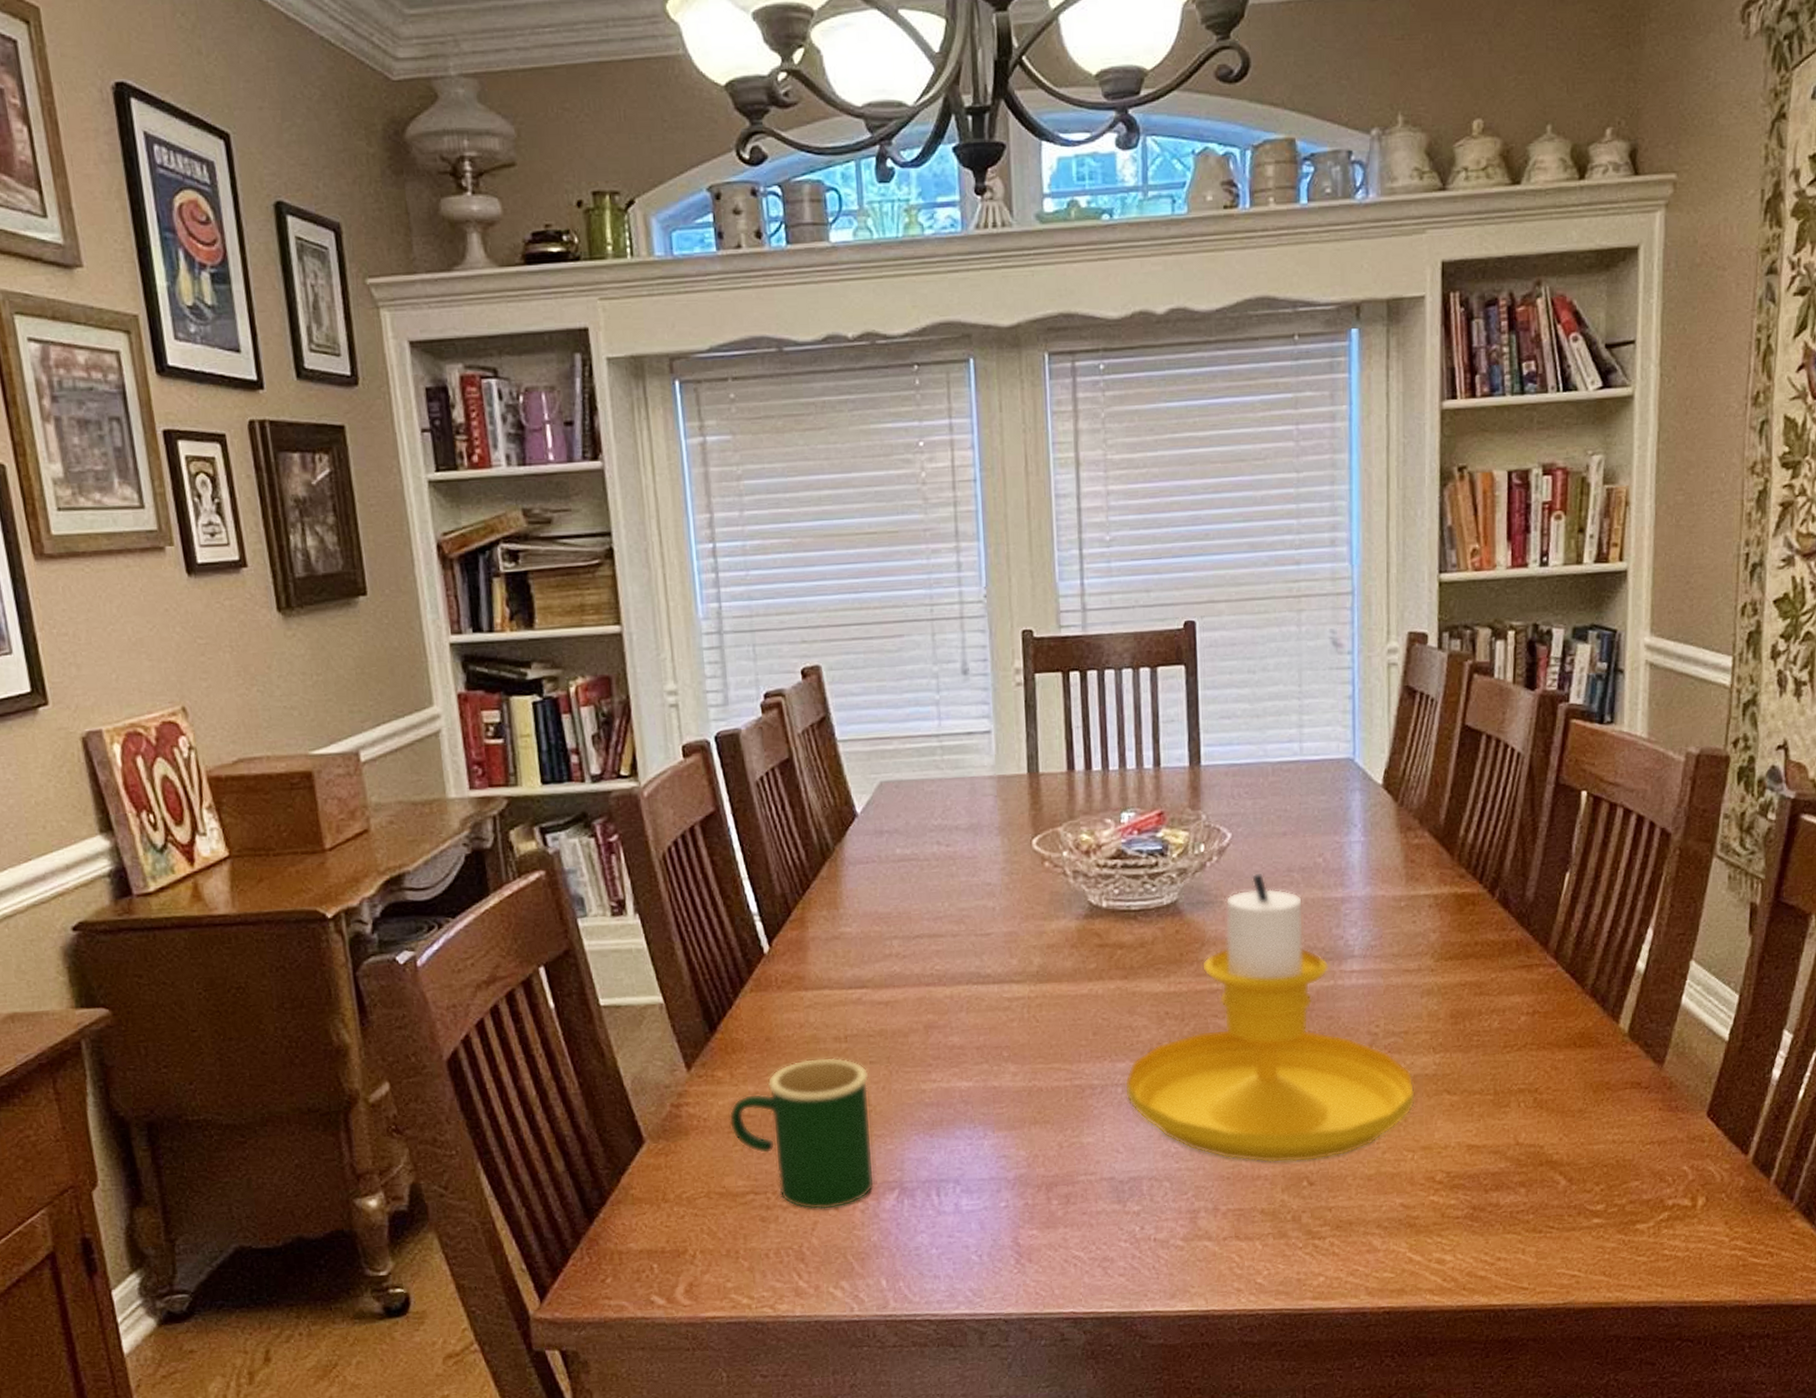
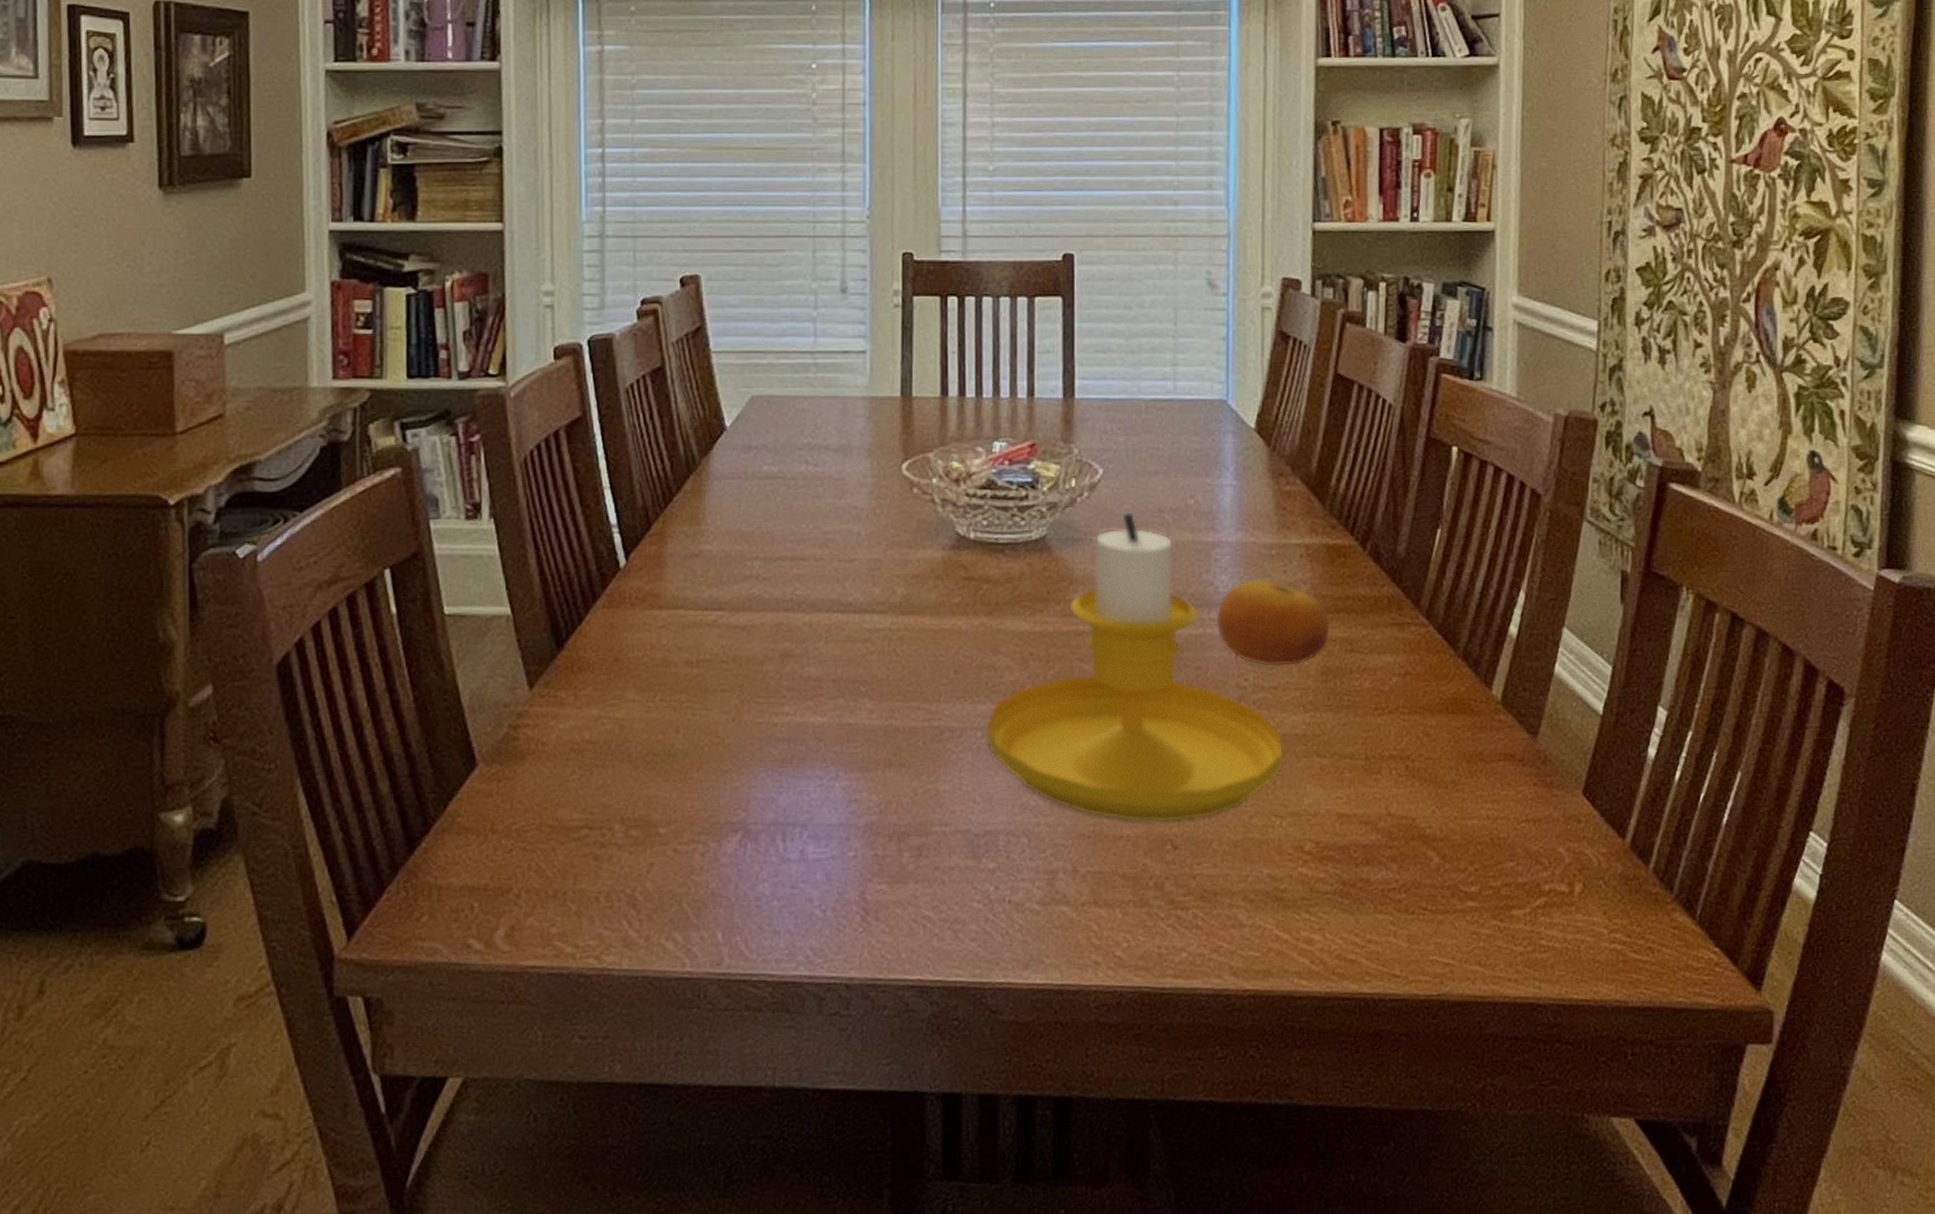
mug: present [729,1057,875,1210] -> none [569,682,719,850]
fruit: none [1346,929,1460,1014] -> present [1216,578,1331,667]

